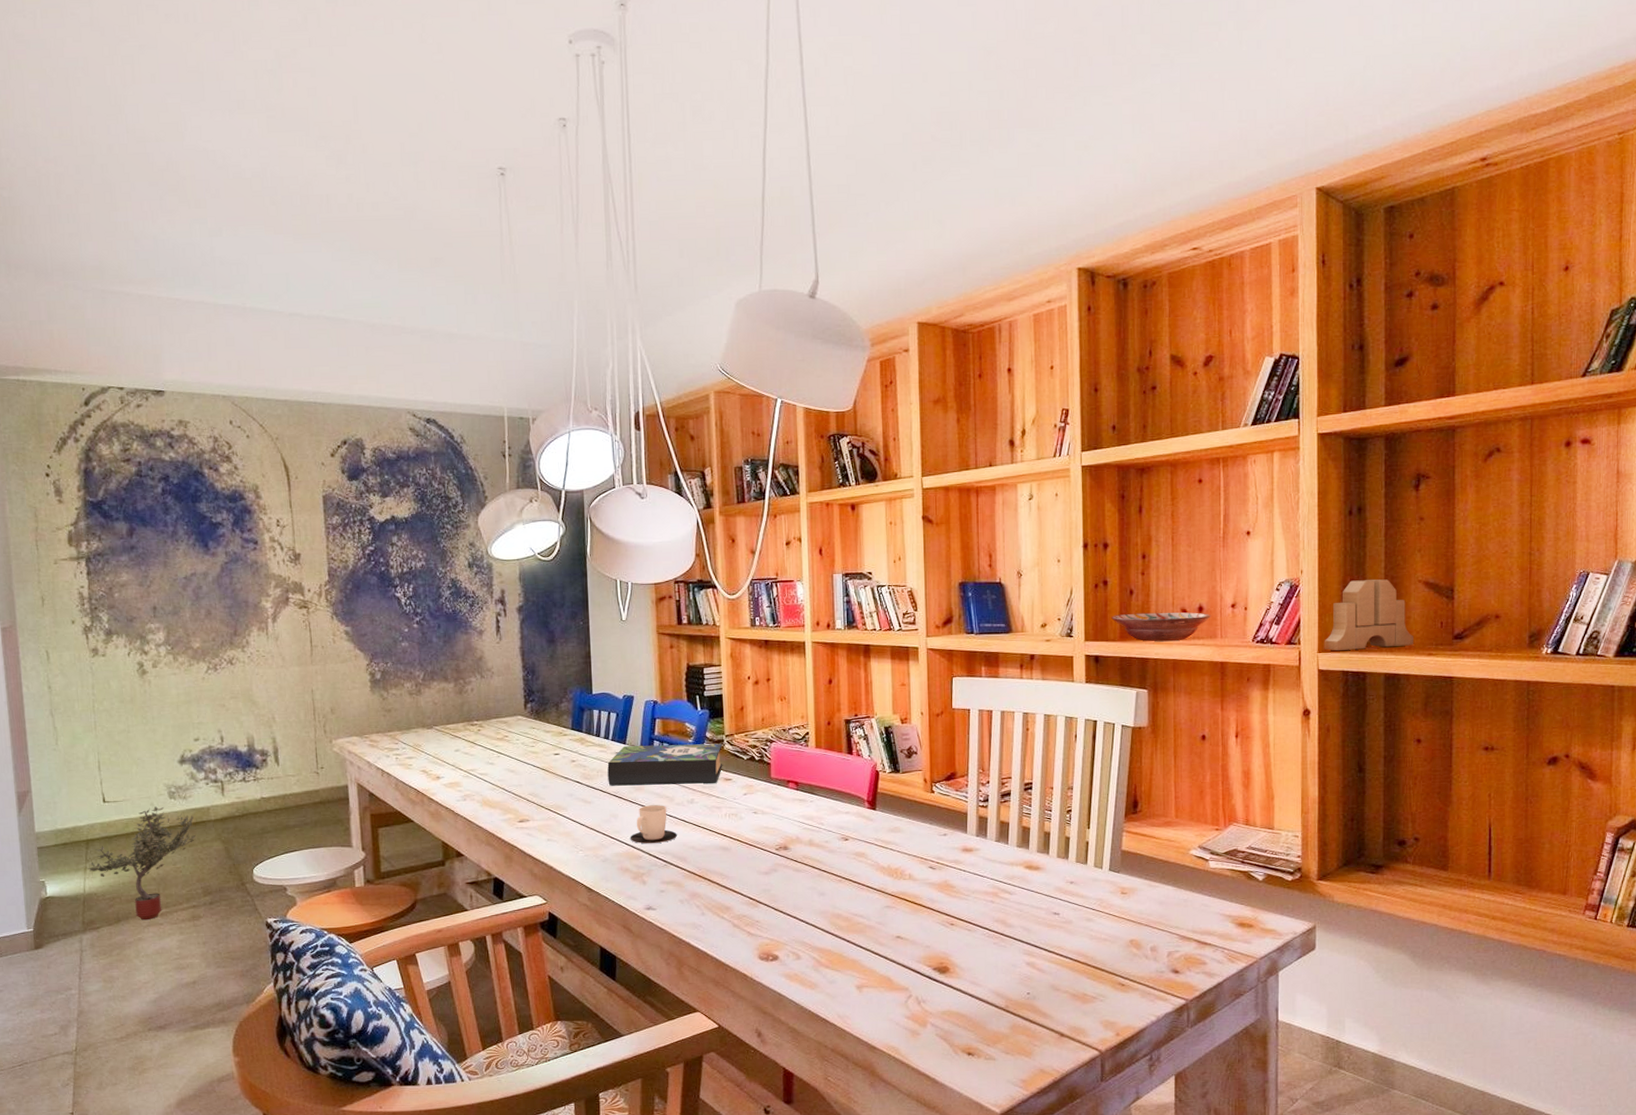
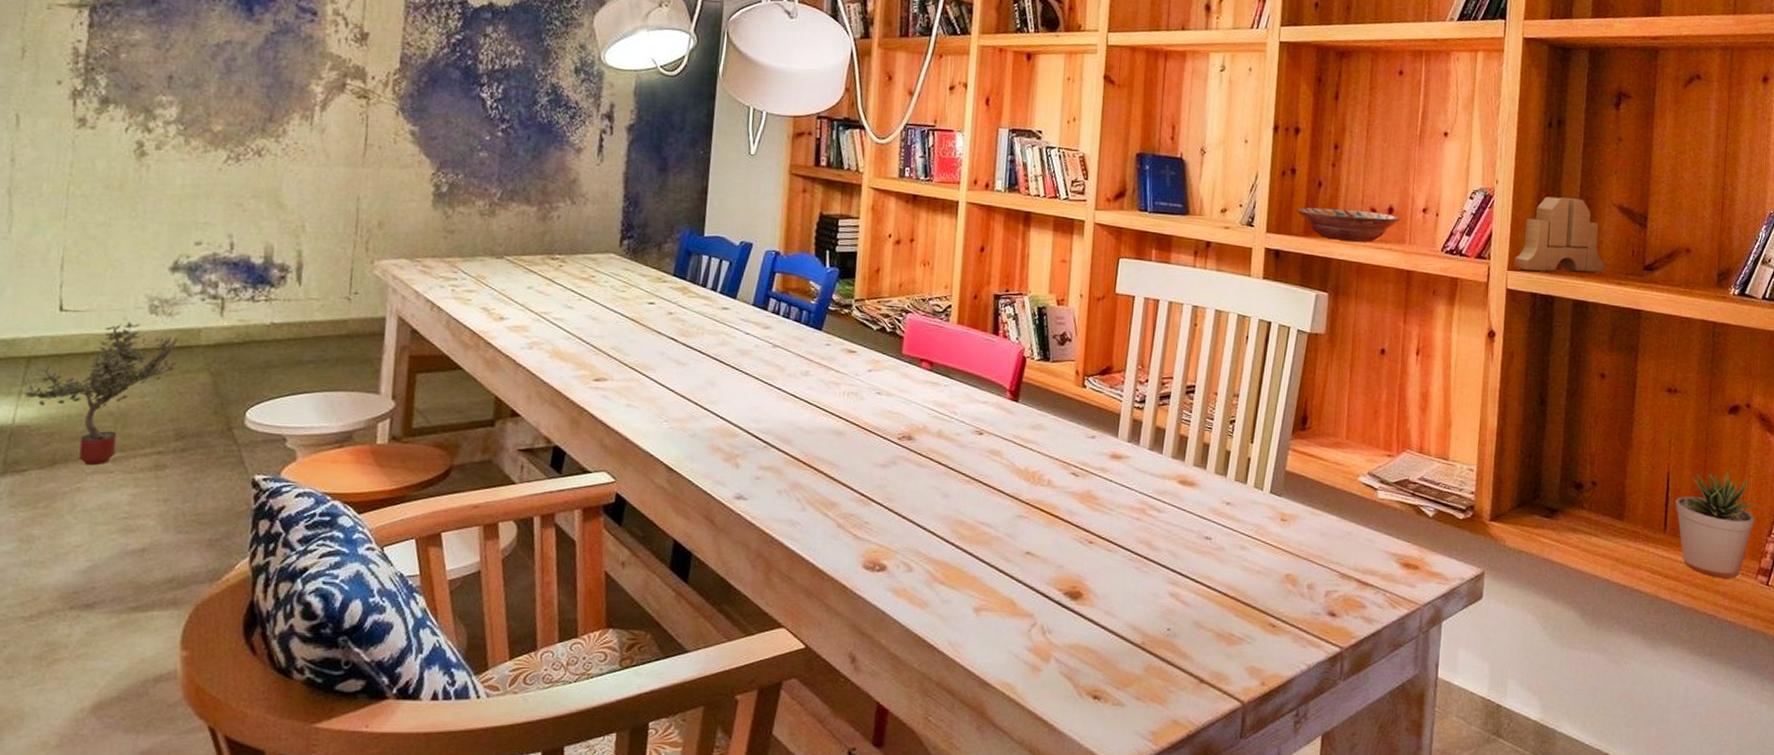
book: present [607,743,723,786] -> none [709,301,850,354]
cup: present [630,805,677,844] -> none [727,373,784,421]
potted plant: none [1498,818,1581,916] -> present [1675,471,1757,579]

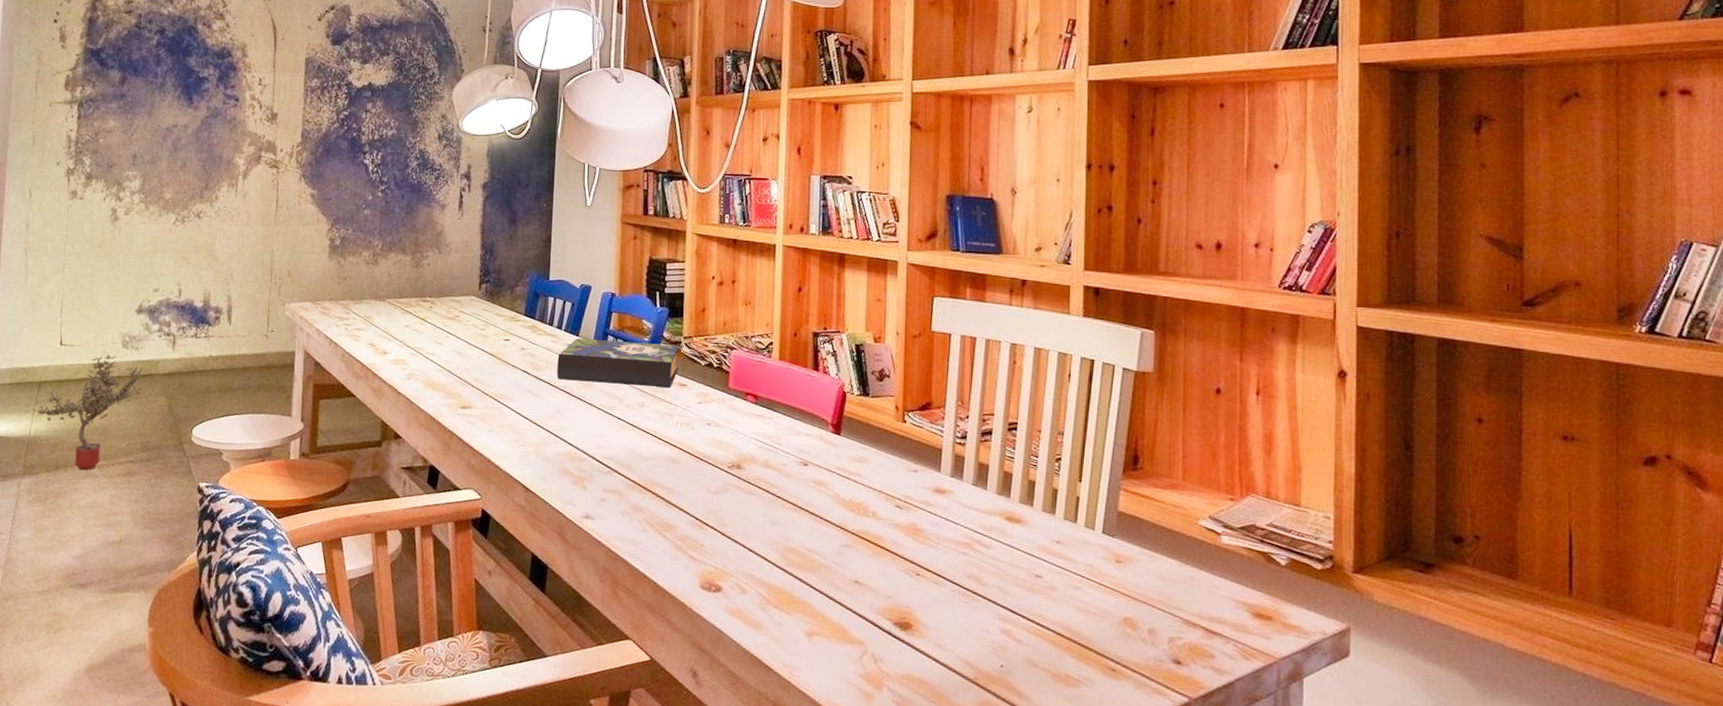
book: none [709,301,850,354] -> present [557,338,680,388]
decorative bowl: present [1296,207,1401,242] -> none [1115,244,1231,279]
bookend: present [1514,196,1605,273] -> none [1364,228,1473,309]
potted plant: present [1675,471,1757,579] -> none [1581,530,1690,653]

